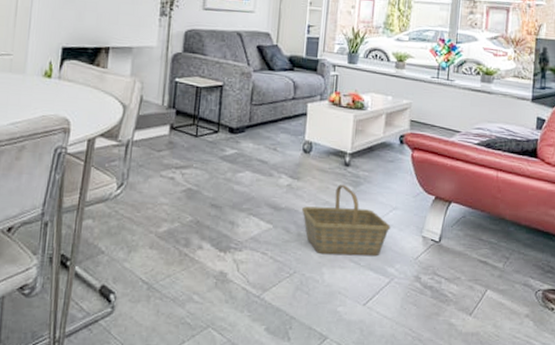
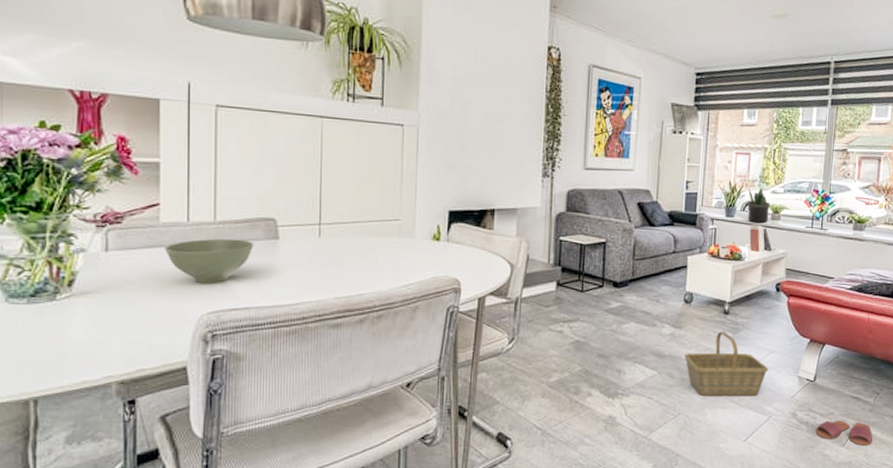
planter: none [370,34,395,72] -> present [747,187,771,224]
books: none [372,72,396,102] -> present [749,224,772,252]
slippers: none [441,285,503,315] -> present [816,420,873,446]

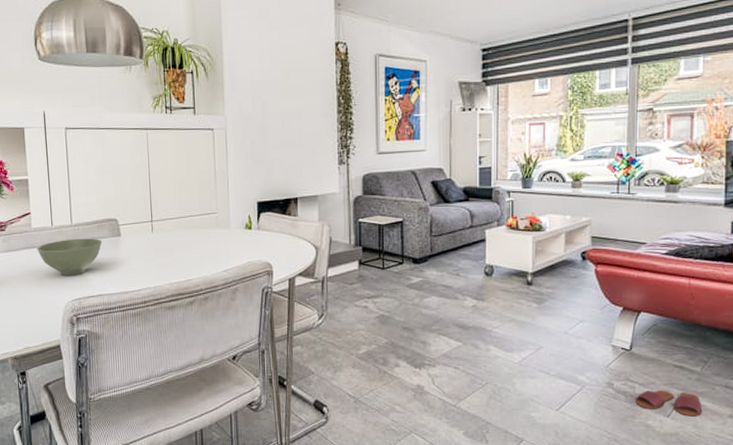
basket: present [684,331,769,397] -> none [488,302,579,367]
planter: present [747,187,771,224] -> none [545,156,570,193]
books: present [749,224,772,252] -> none [548,194,575,221]

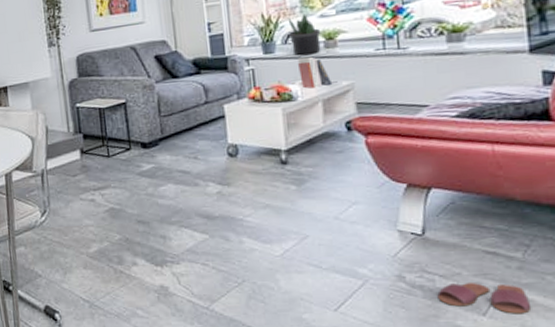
planter: none [545,156,570,193] -> present [287,13,321,56]
books: none [548,194,575,221] -> present [297,56,333,89]

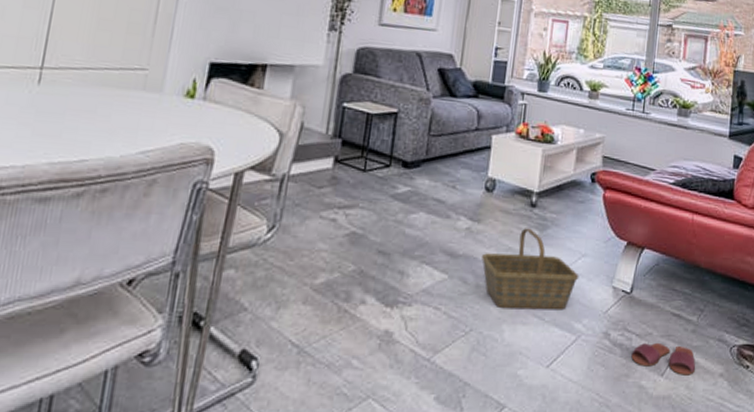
basket: none [238,184,354,261] -> present [480,228,579,311]
planter: present [287,13,321,56] -> none [562,60,589,102]
books: present [297,56,333,89] -> none [563,102,589,136]

